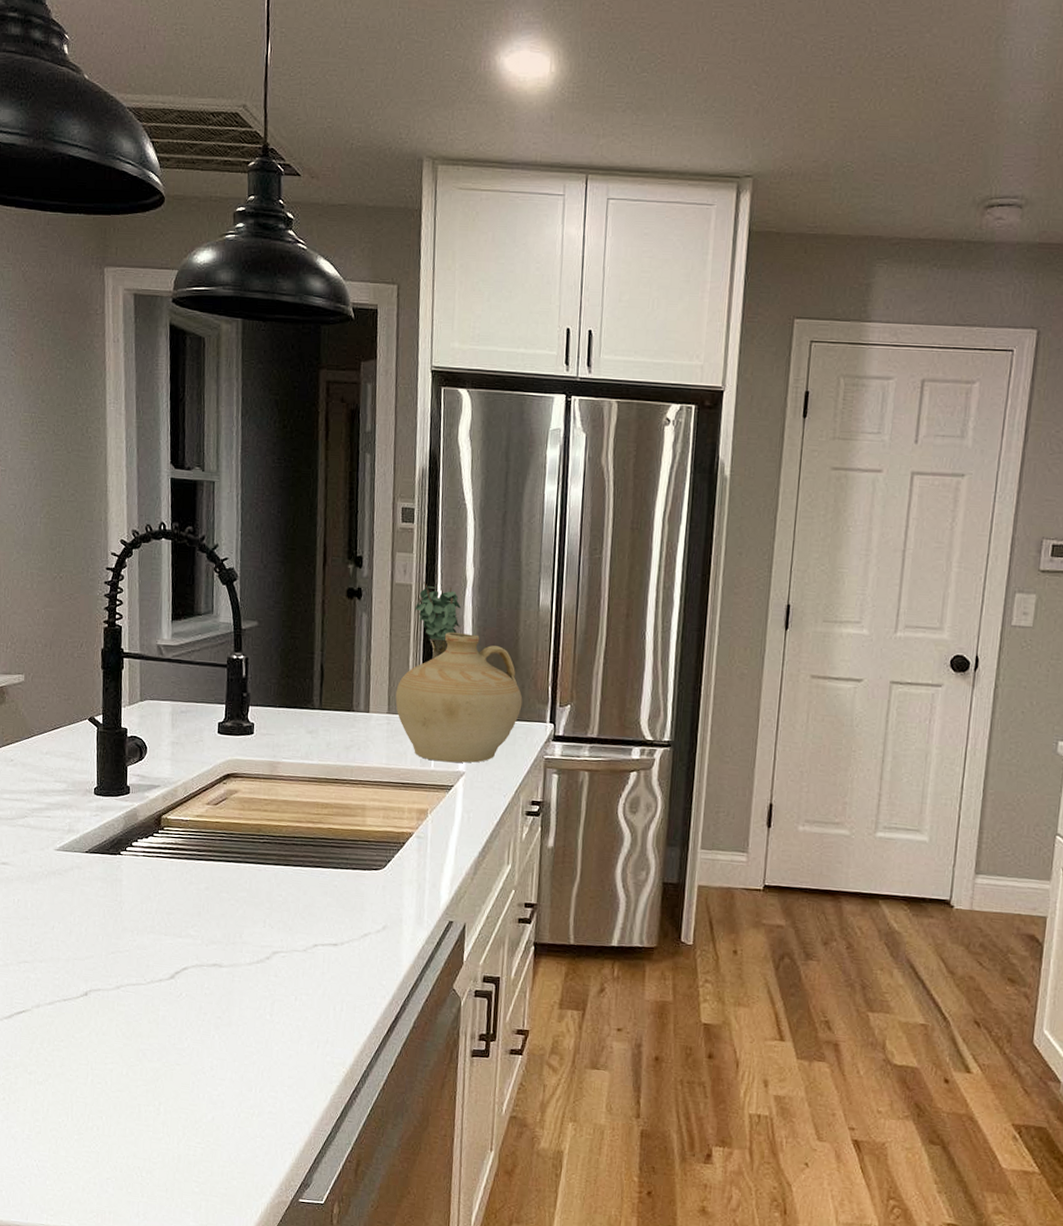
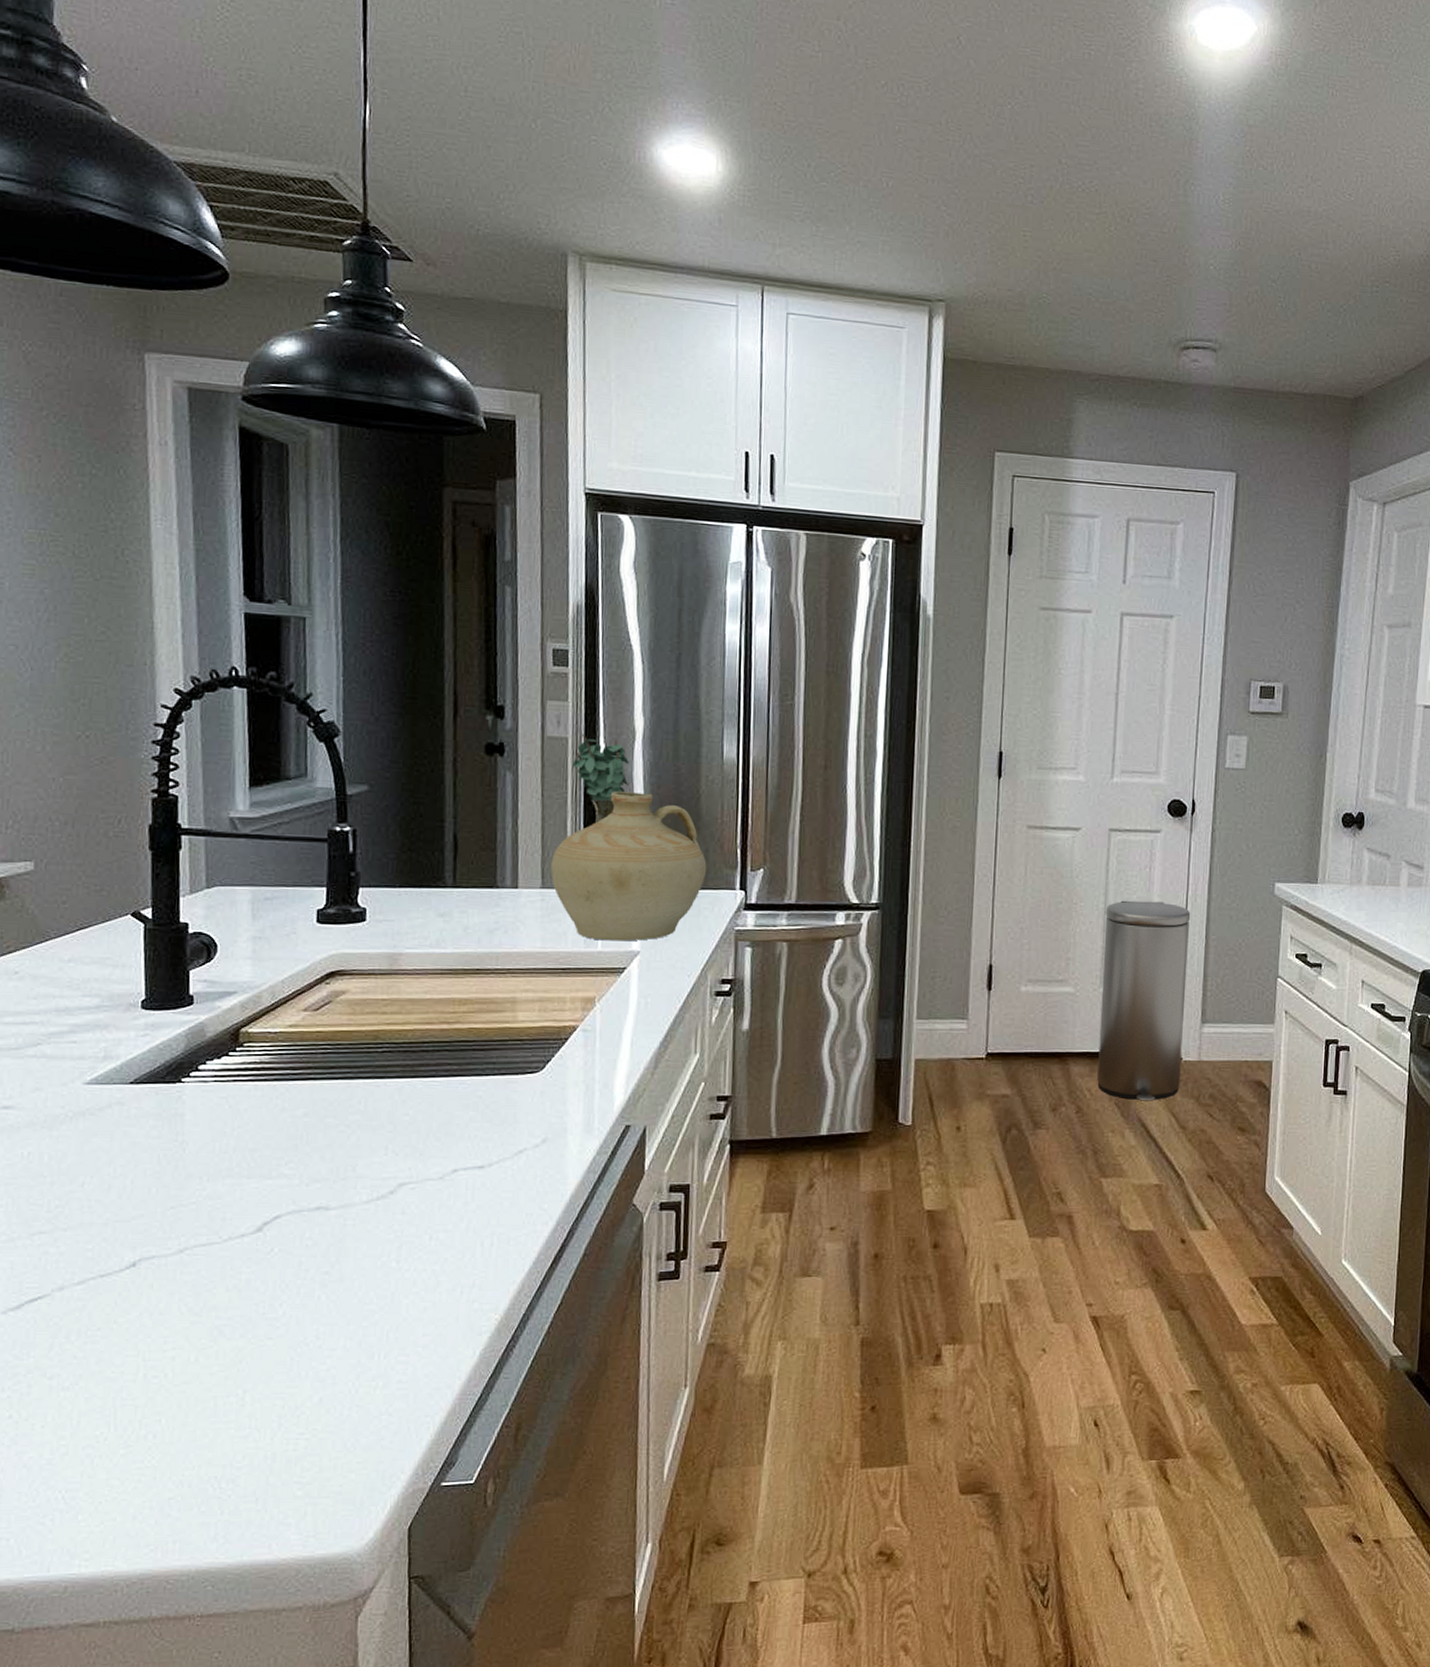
pedal bin: none [868,750,969,945] -> present [1097,900,1191,1101]

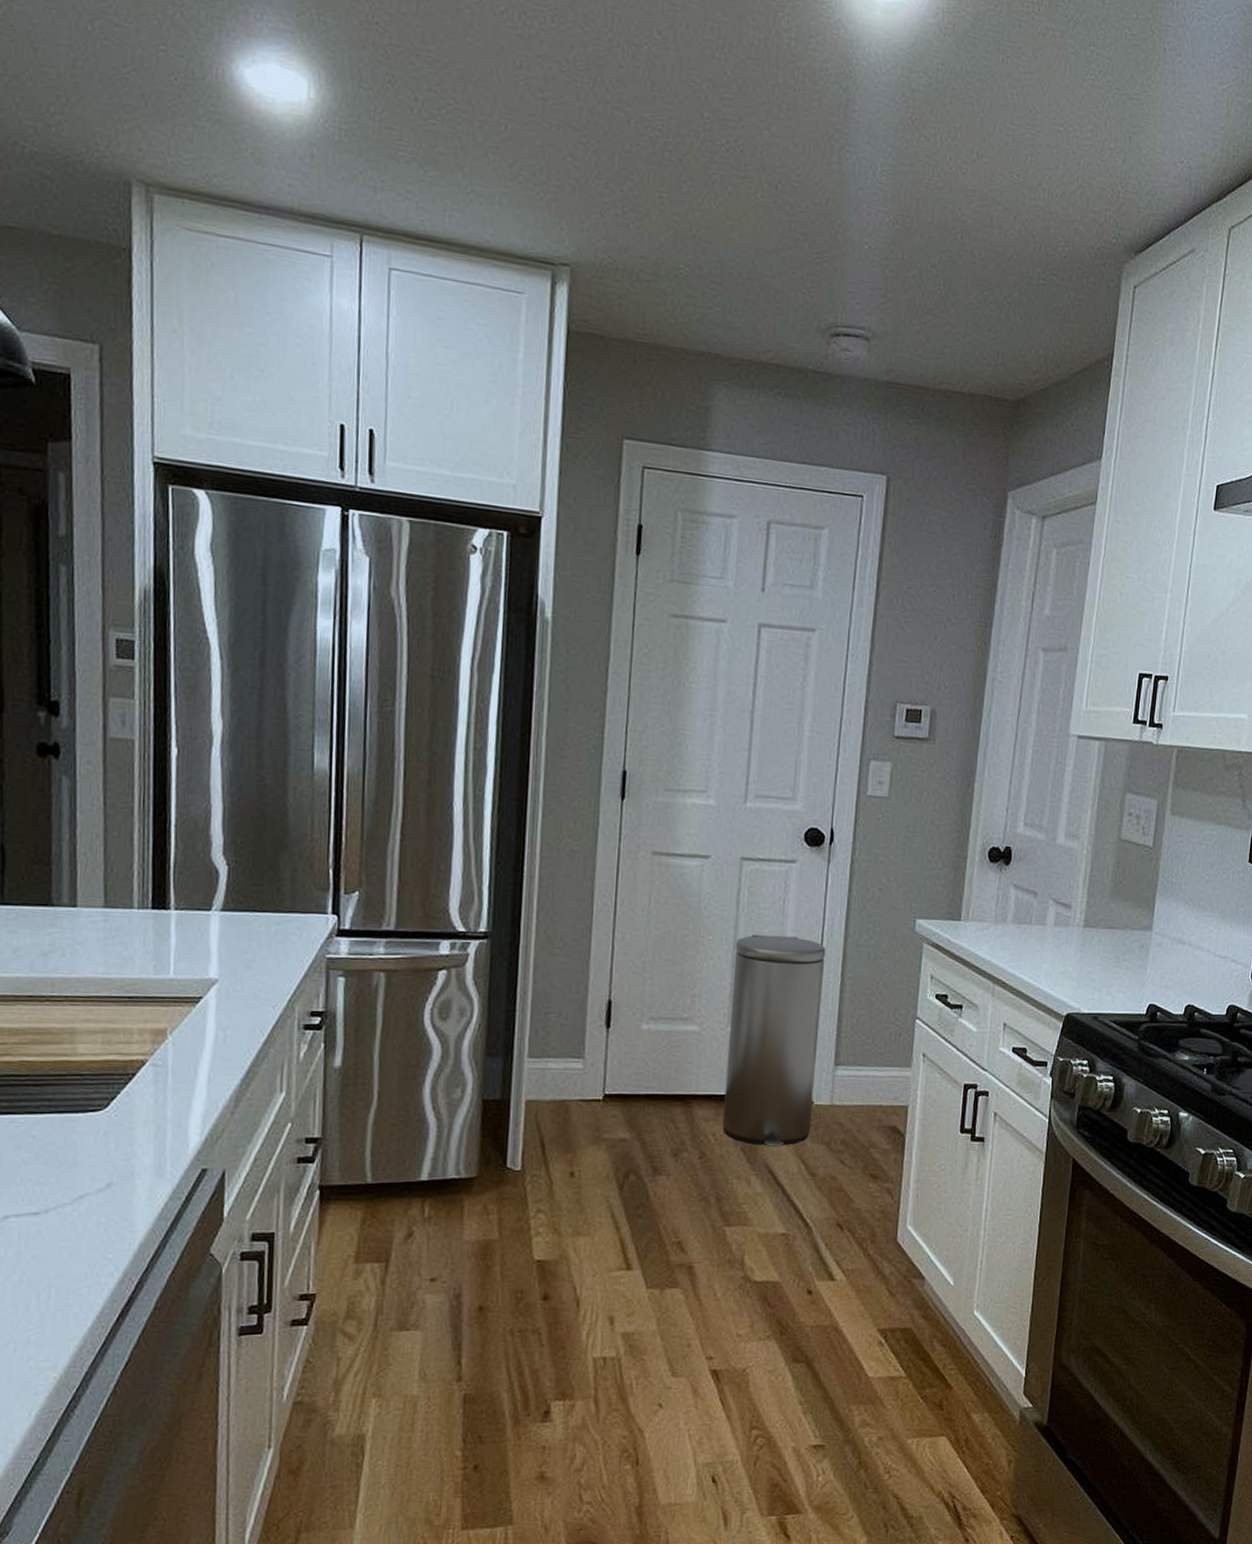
ceramic jug: present [551,790,707,942] -> none [115,801,295,968]
vase: present [572,733,629,824] -> none [139,735,206,837]

